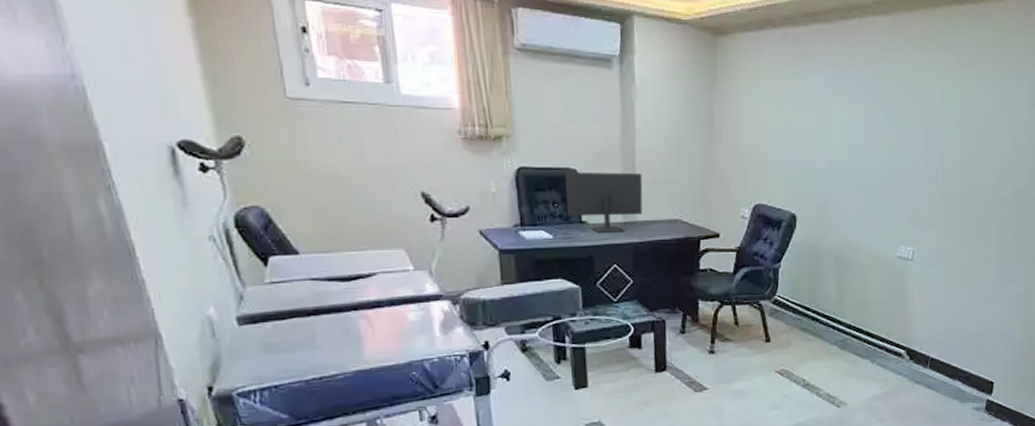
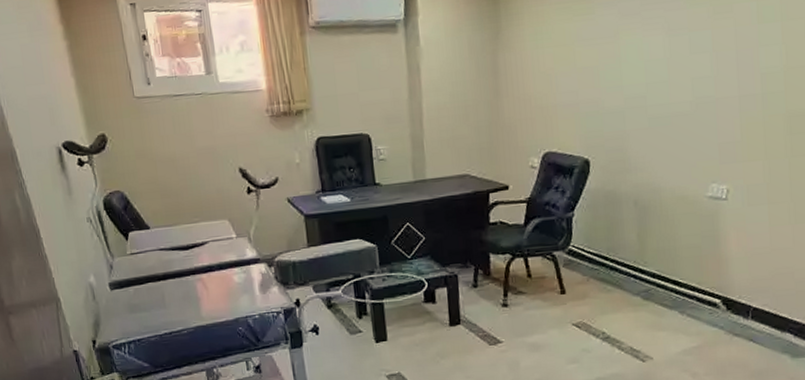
computer monitor: present [565,171,643,233] -> none [359,132,432,194]

